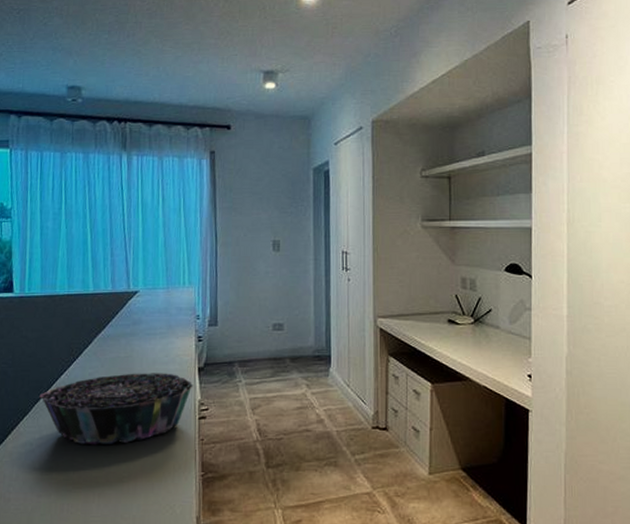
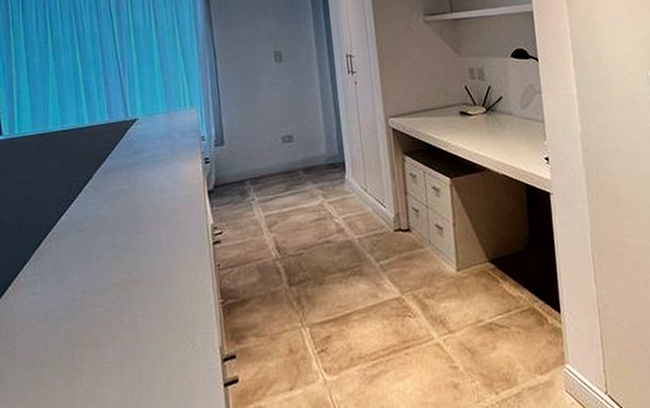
decorative bowl: present [39,373,194,445] -> none [39,200,205,287]

